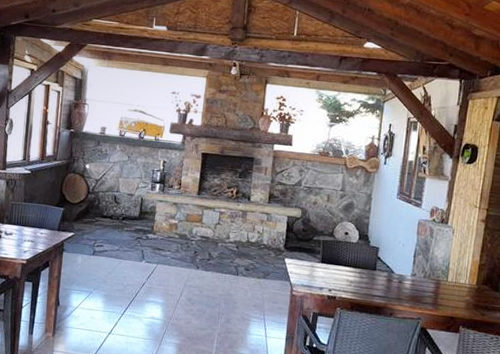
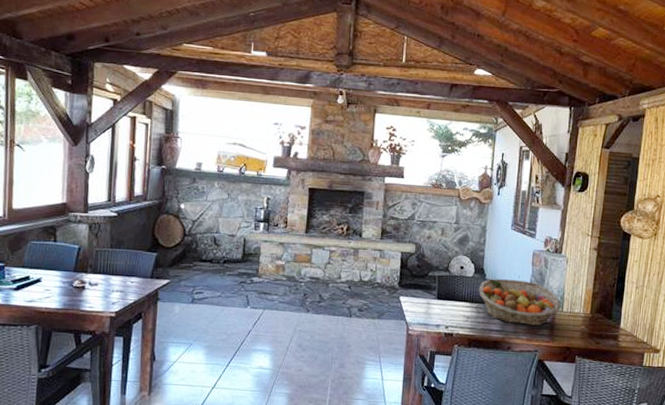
fruit basket: none [362,245,446,294] -> present [478,278,561,326]

